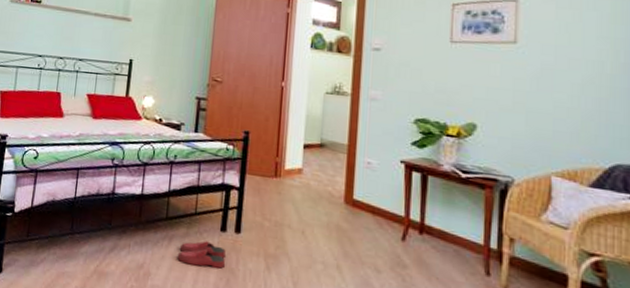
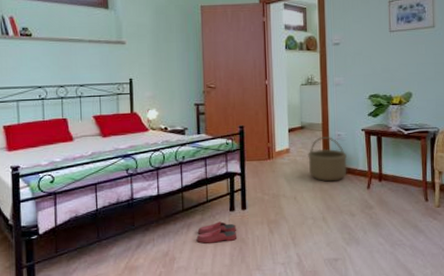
basket: none [324,161,377,222] -> present [307,137,347,182]

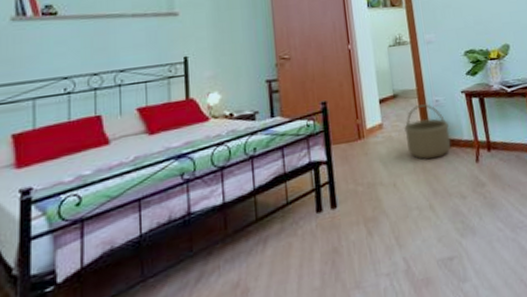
slippers: present [196,221,236,244] -> none [275,228,327,263]

